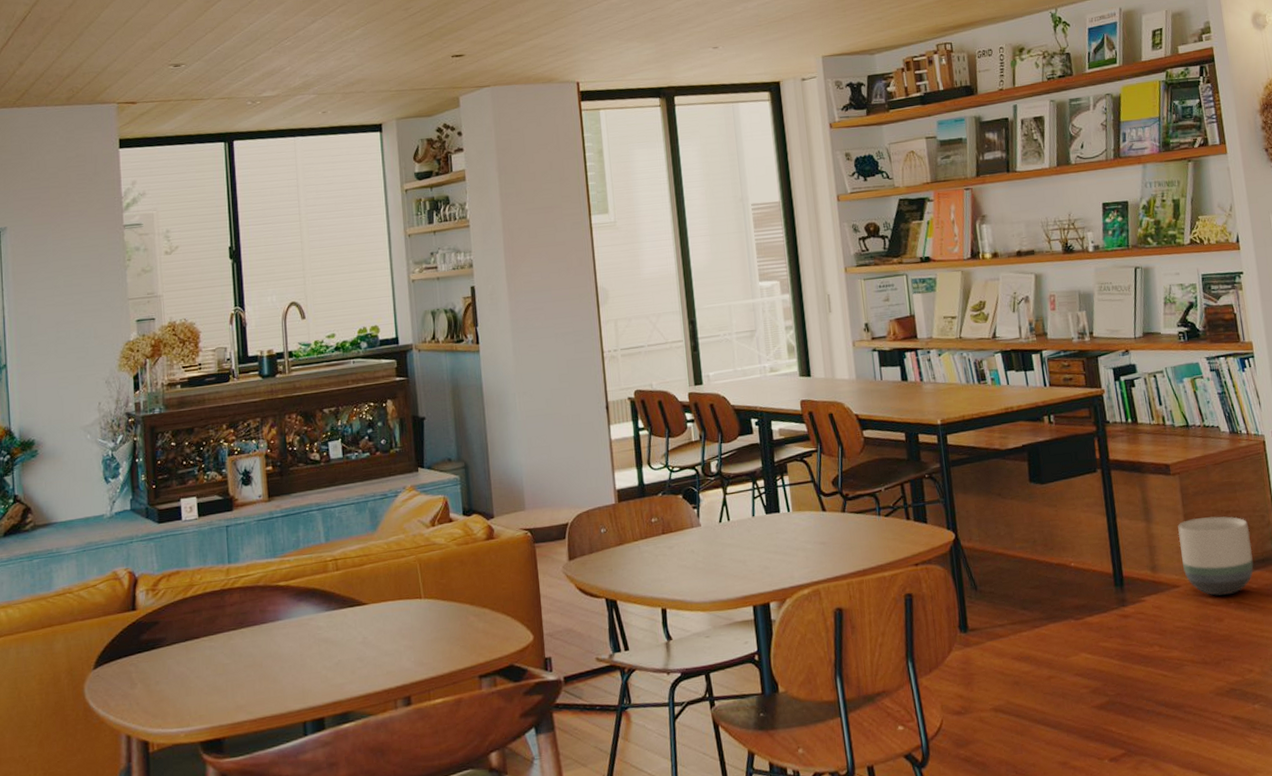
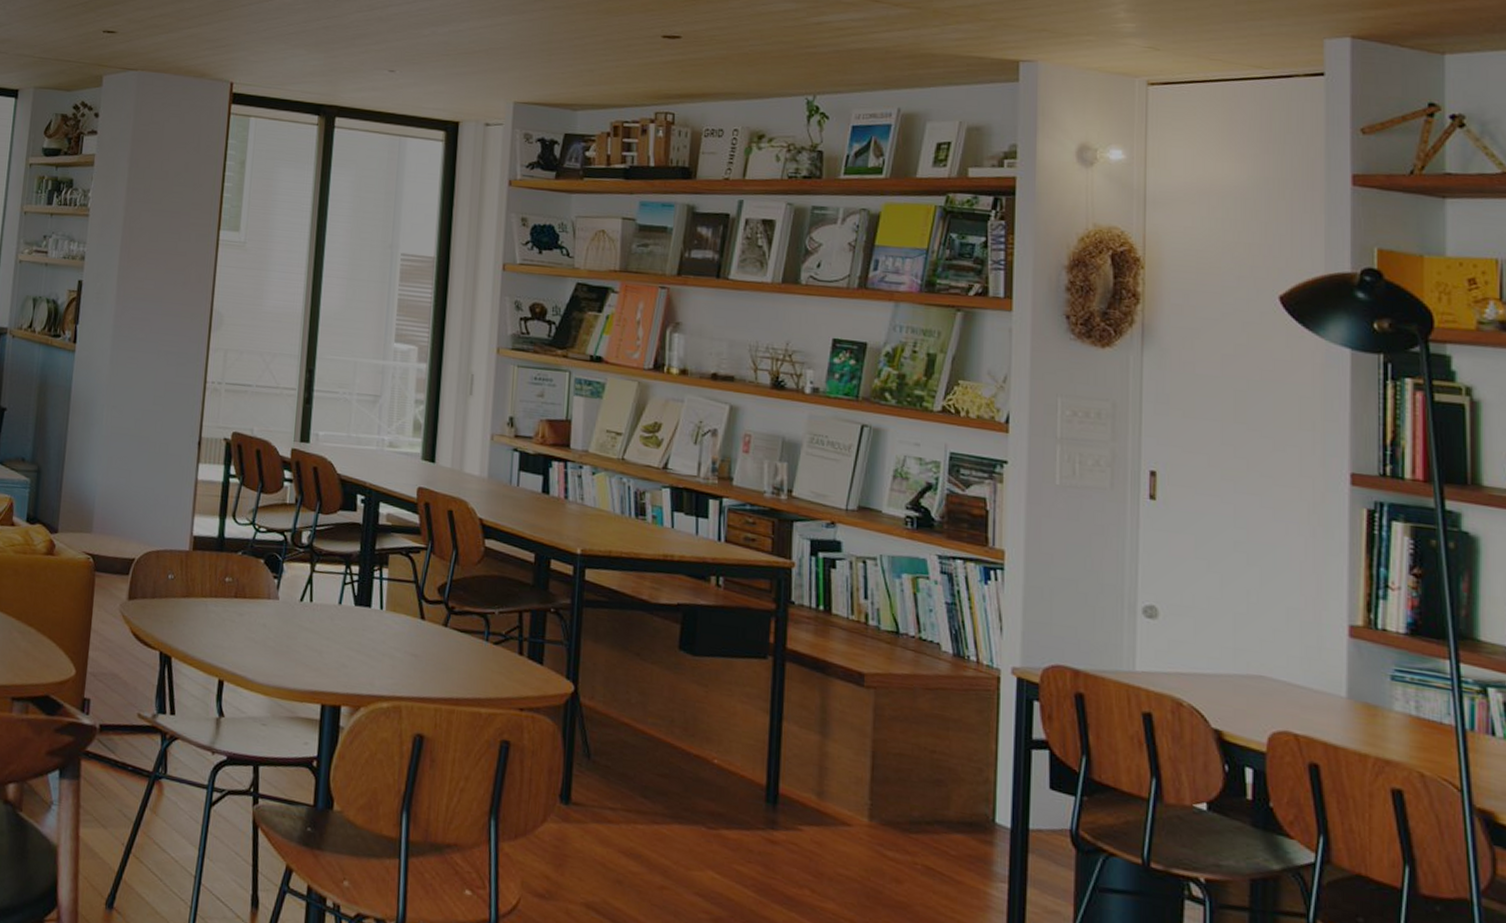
planter: present [1178,516,1254,596] -> none [860,747,959,855]

